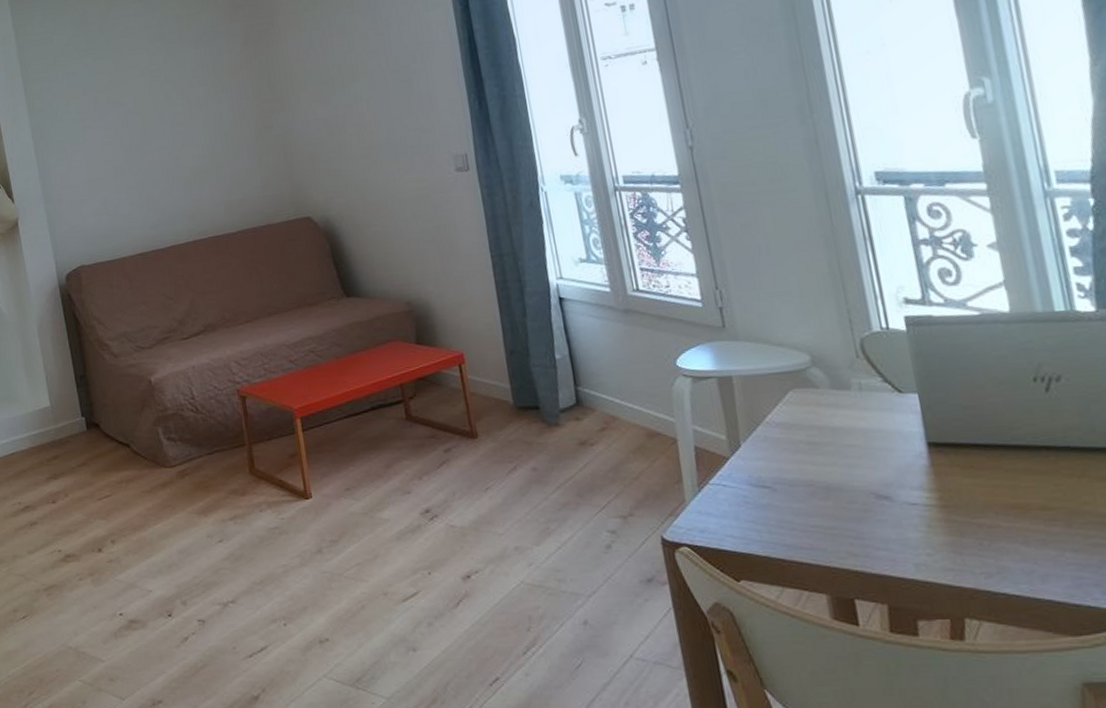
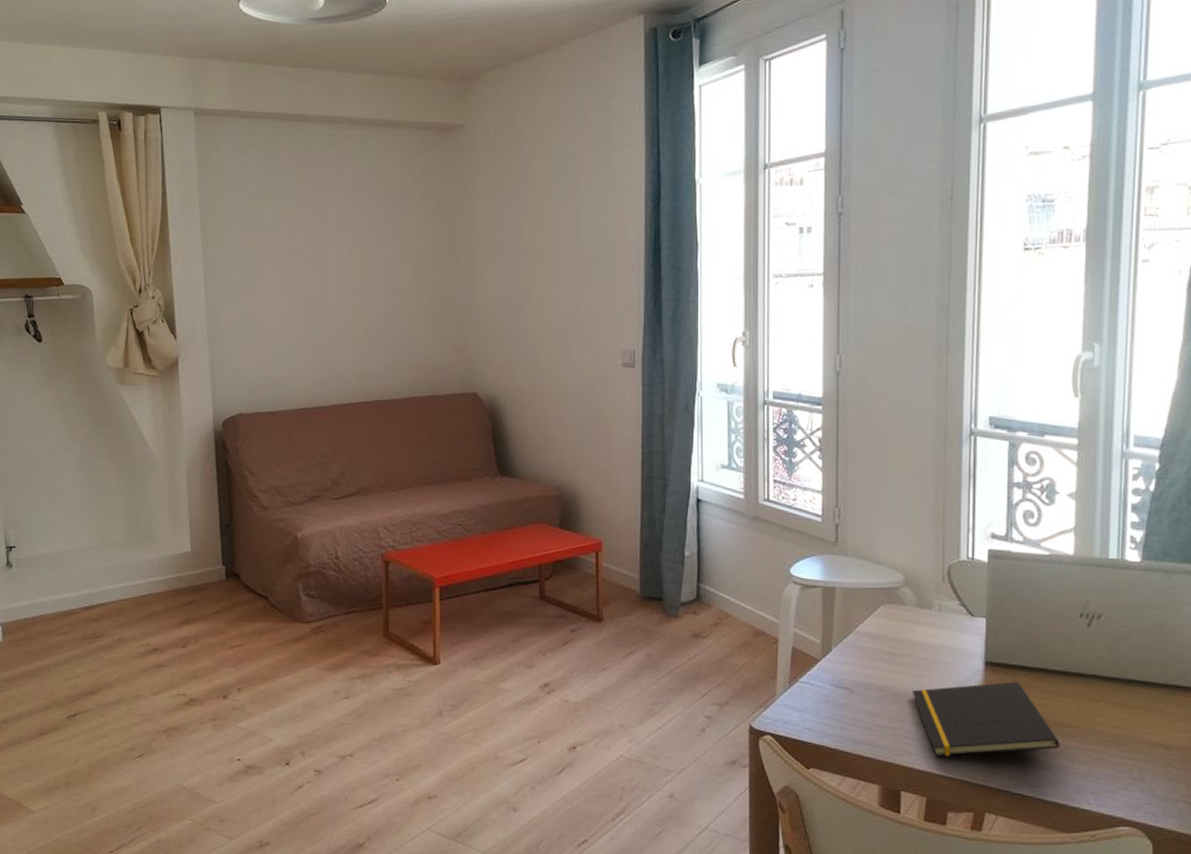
notepad: none [844,462,1042,556] -> present [911,681,1060,757]

